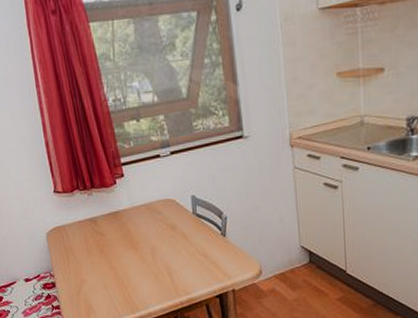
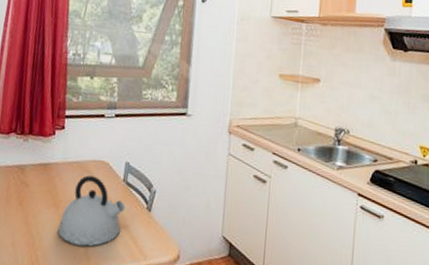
kettle: none [141,214,201,278] -> present [57,175,126,247]

